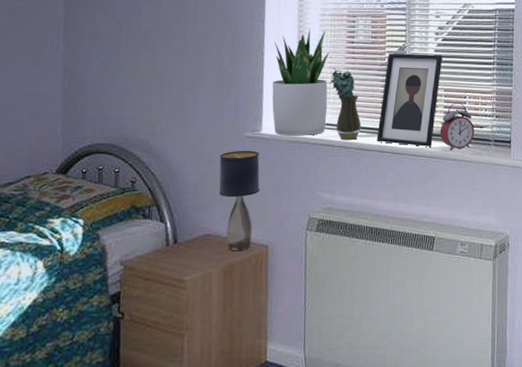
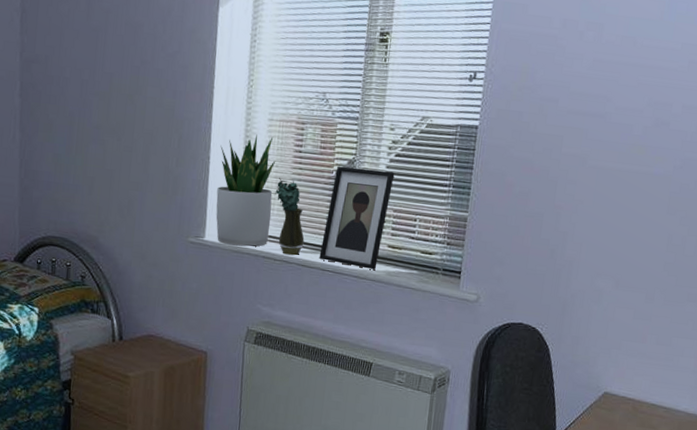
table lamp: present [218,150,260,251] -> none [162,255,202,355]
alarm clock: present [440,102,475,149] -> none [385,225,423,275]

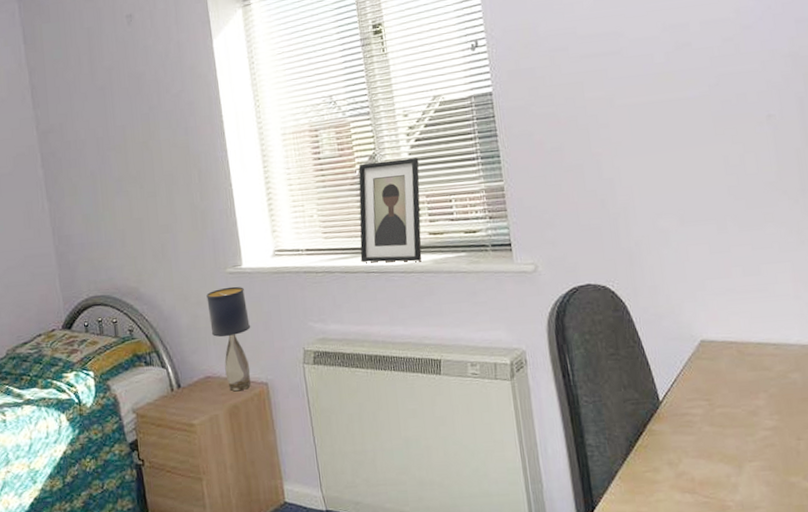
table lamp: none [162,255,202,355] -> present [206,286,251,392]
planter: present [216,134,276,247] -> none [240,150,306,268]
vase: present [275,177,305,256] -> none [303,188,343,265]

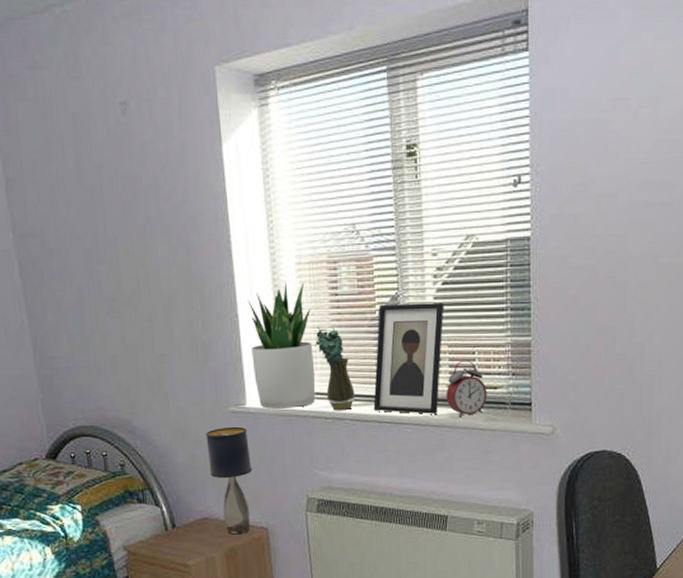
planter: none [240,150,306,268] -> present [247,282,316,410]
vase: none [303,188,343,265] -> present [315,326,355,411]
alarm clock: none [428,207,468,261] -> present [446,360,487,416]

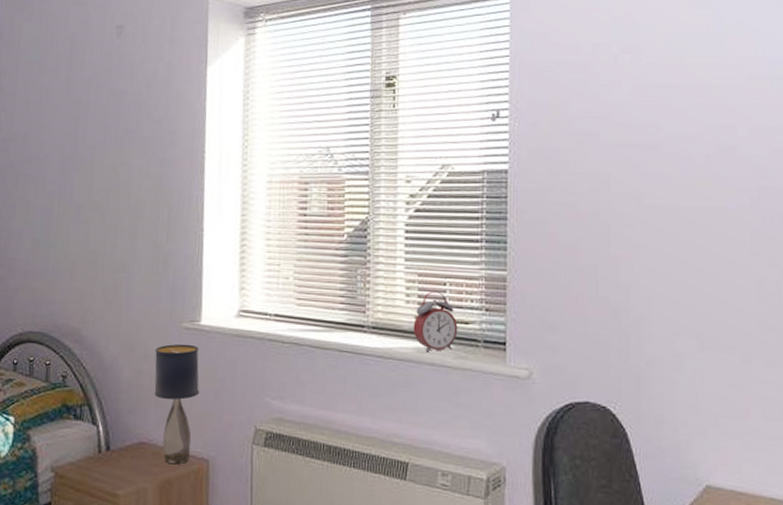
planter: present [247,282,316,410] -> none [212,200,278,330]
vase: present [315,326,355,411] -> none [279,245,316,336]
picture frame: present [373,303,444,414] -> none [334,227,416,347]

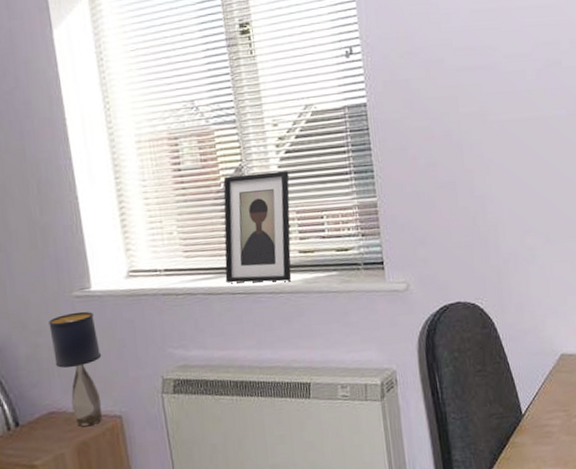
picture frame: none [334,227,416,347] -> present [223,171,292,283]
alarm clock: present [413,290,458,351] -> none [298,224,340,281]

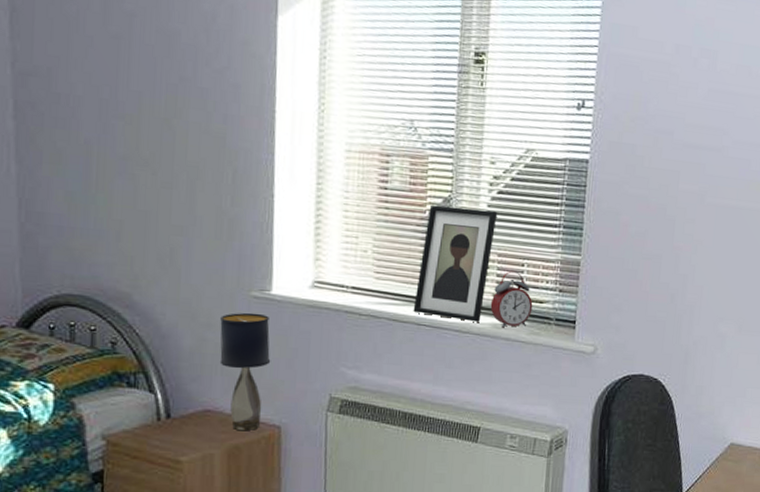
alarm clock: none [298,224,340,281] -> present [490,270,533,327]

